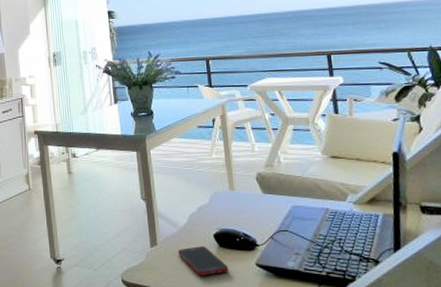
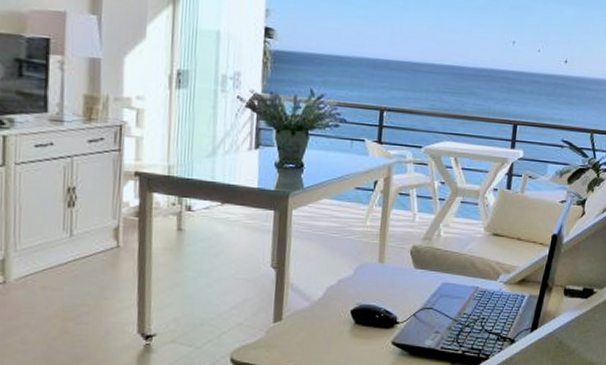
cell phone: present [178,246,229,276] -> none [306,322,362,354]

